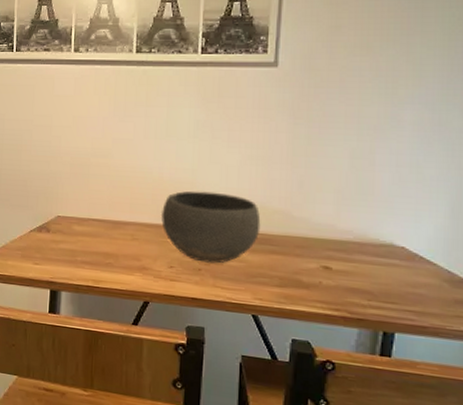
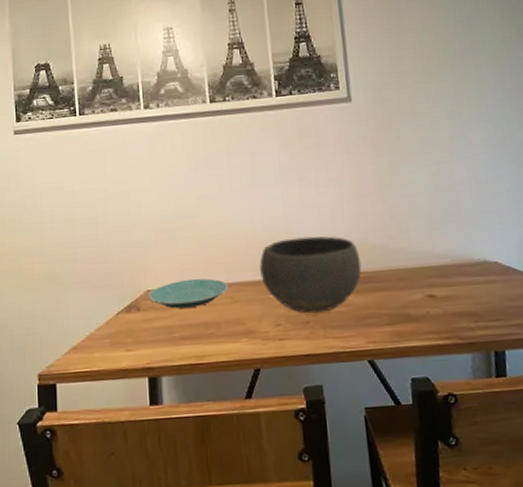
plate: none [58,212,130,238] -> present [148,278,228,309]

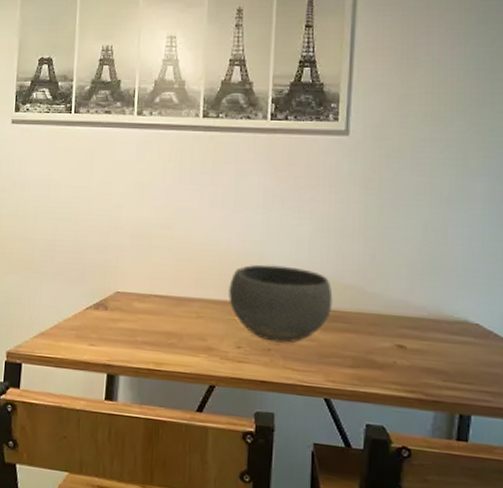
plate: present [148,278,228,309] -> none [117,287,195,316]

